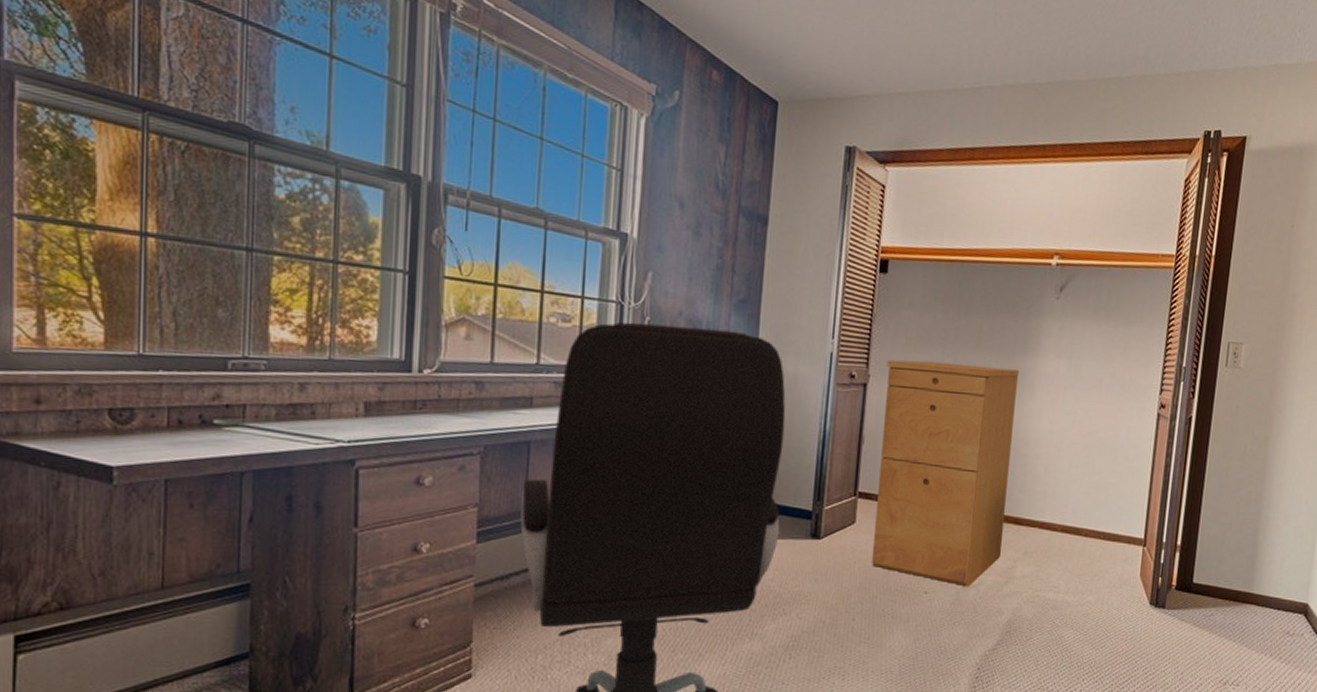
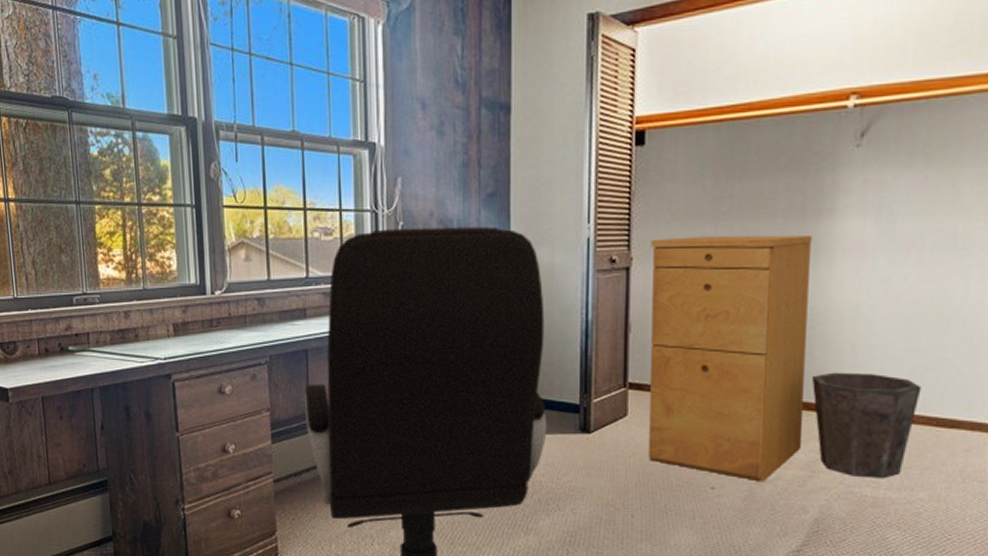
waste bin: none [1012,490,1095,584] -> present [811,372,922,479]

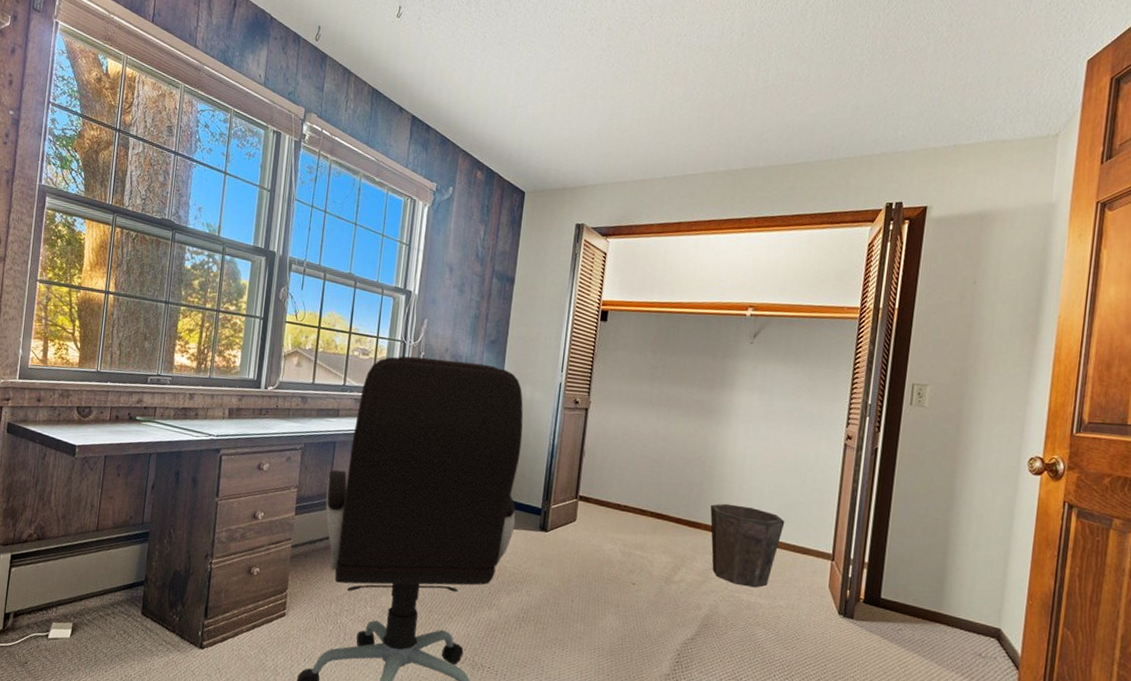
filing cabinet: present [649,234,813,483] -> none [589,390,718,583]

